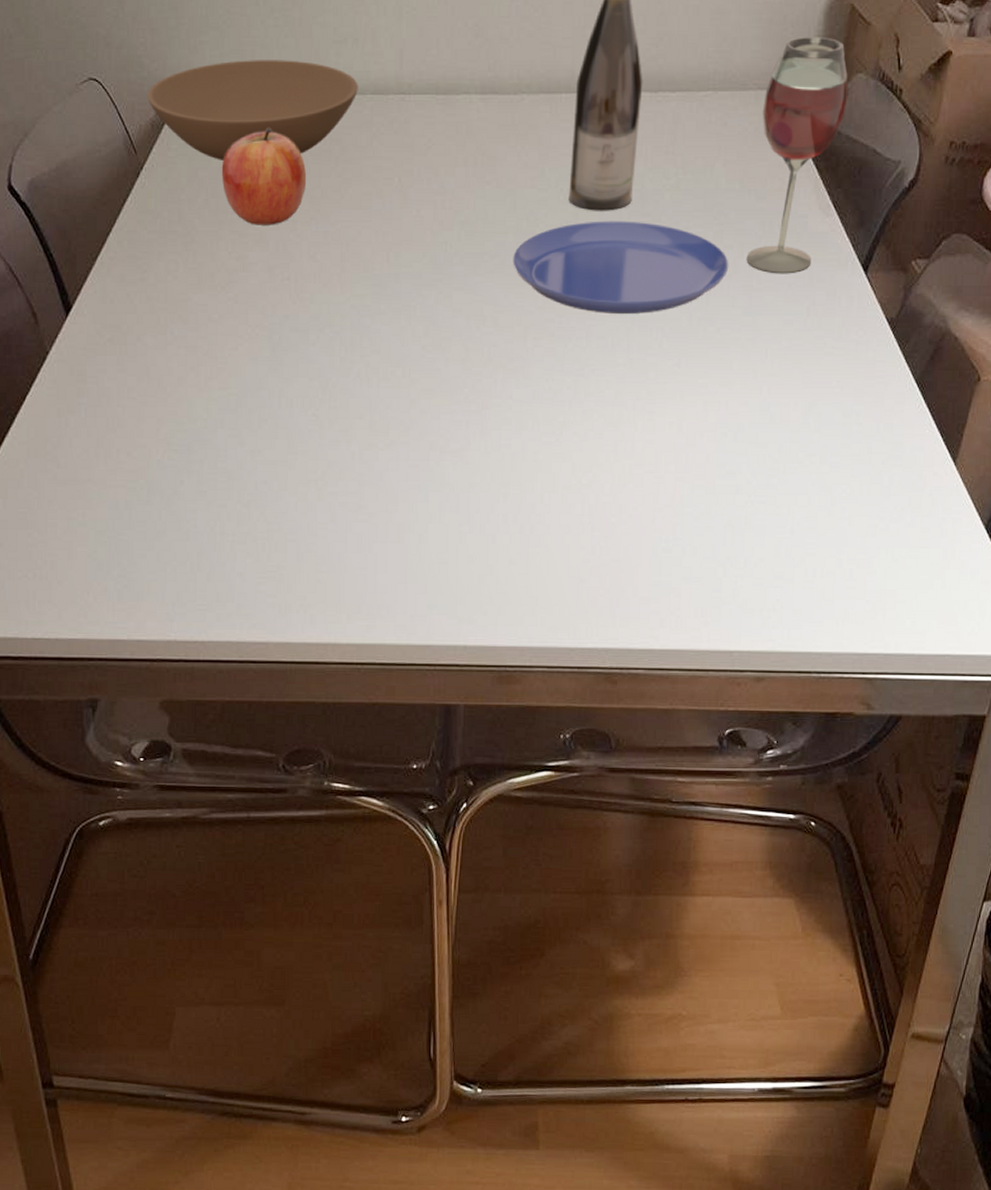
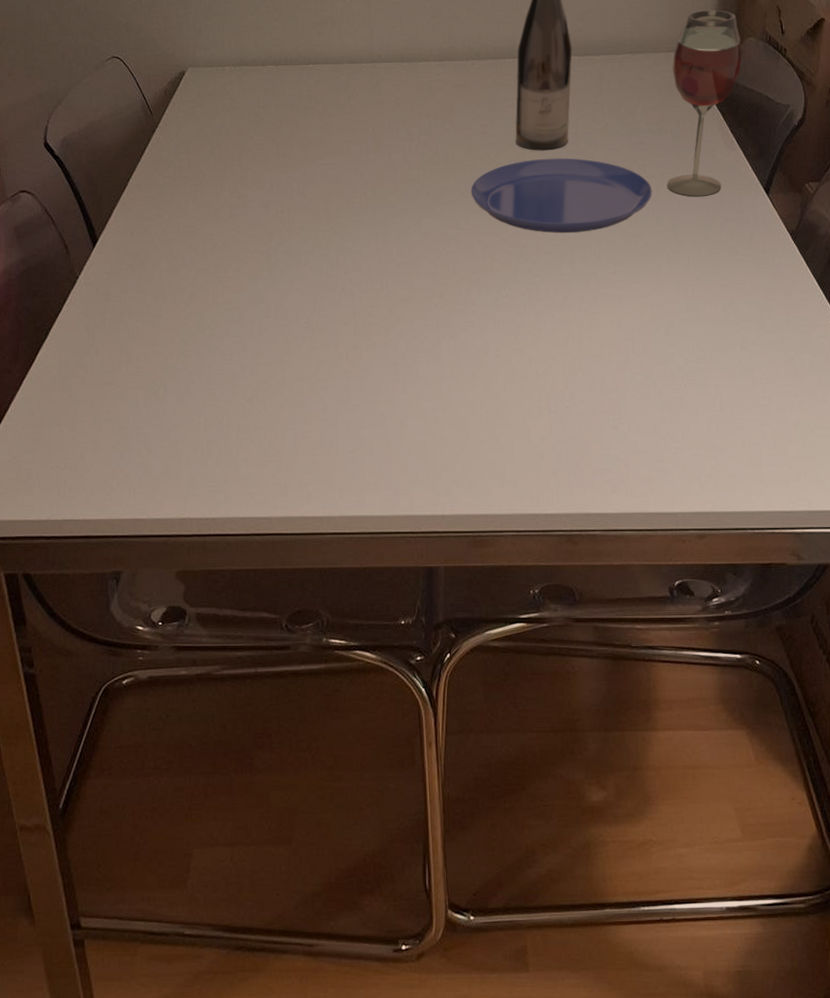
bowl: present [147,60,358,160] -> none [161,38,337,118]
apple: present [221,128,307,225] -> none [224,92,296,169]

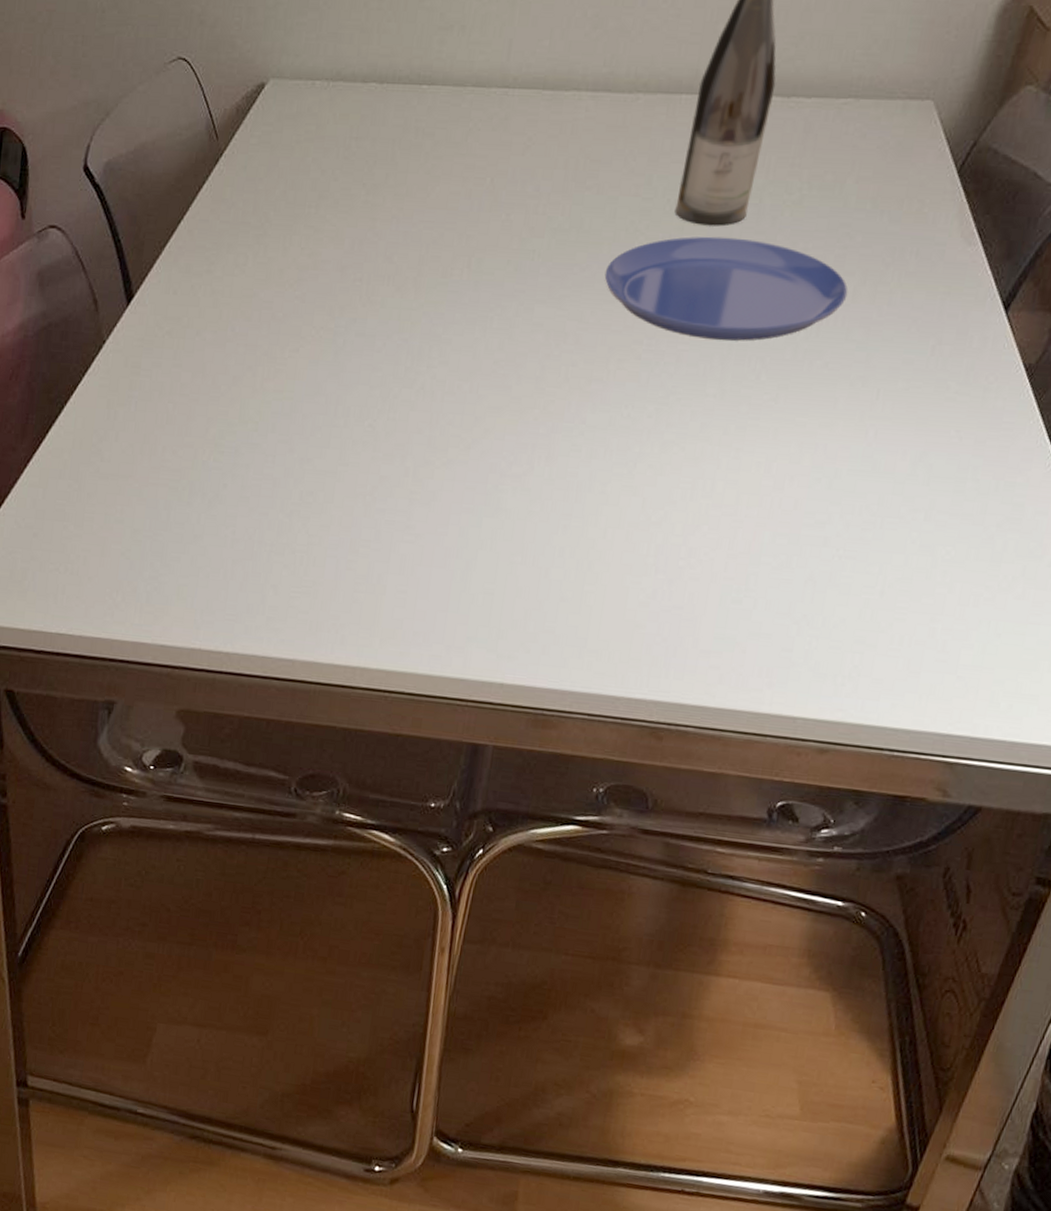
wineglass: present [667,10,742,197] -> none [868,41,1016,308]

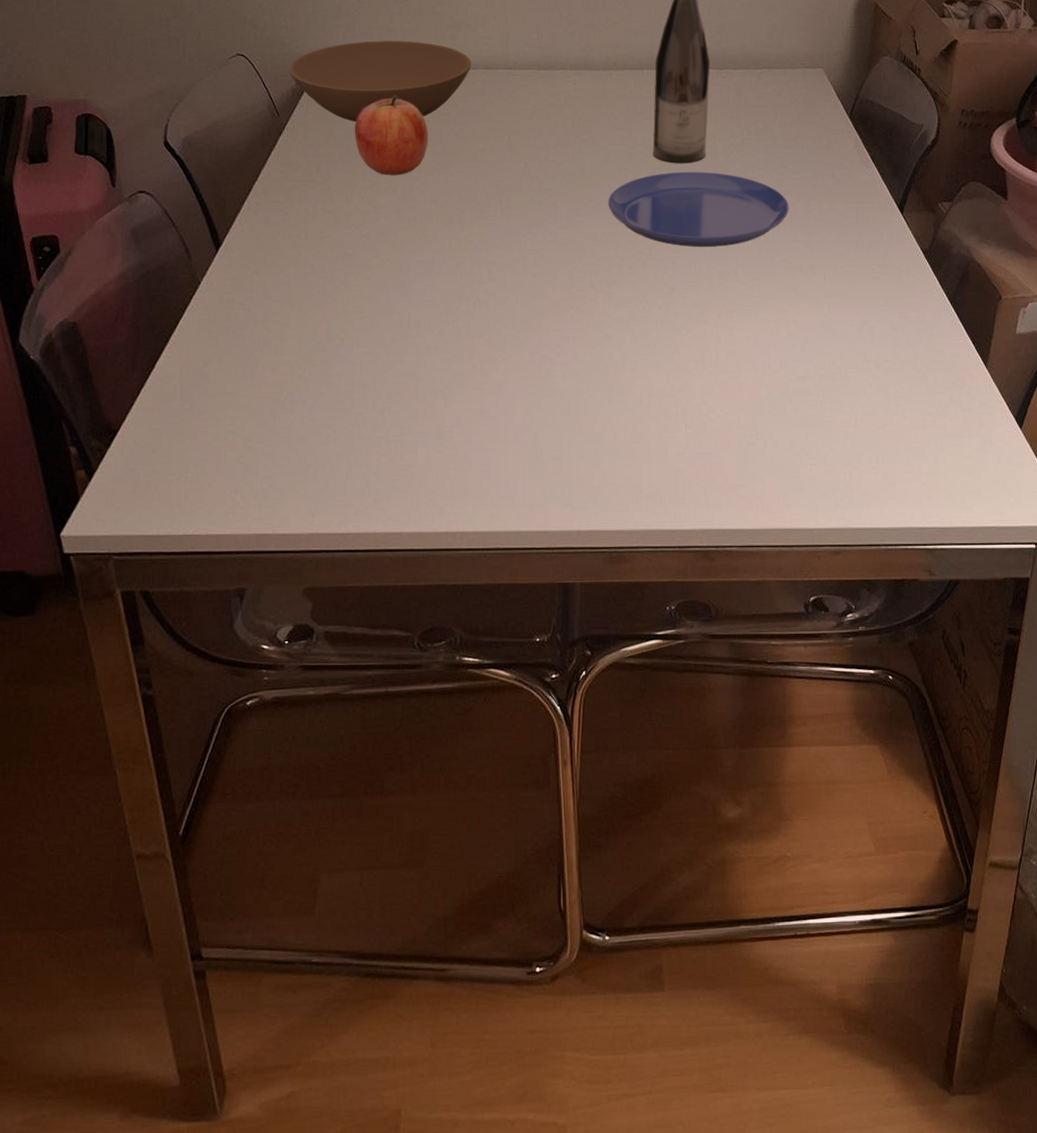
bowl: none [235,44,460,150] -> present [288,41,471,122]
apple: none [303,118,393,222] -> present [354,96,429,175]

